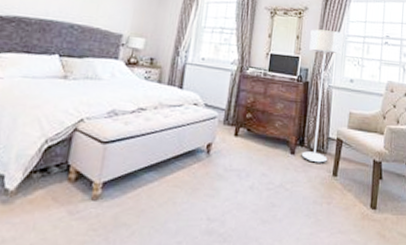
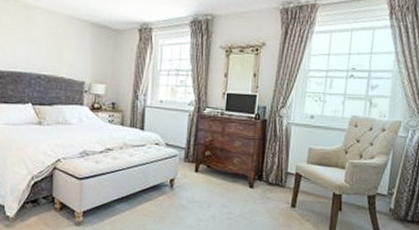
floor lamp: present [301,29,343,163] -> none [260,65,304,196]

